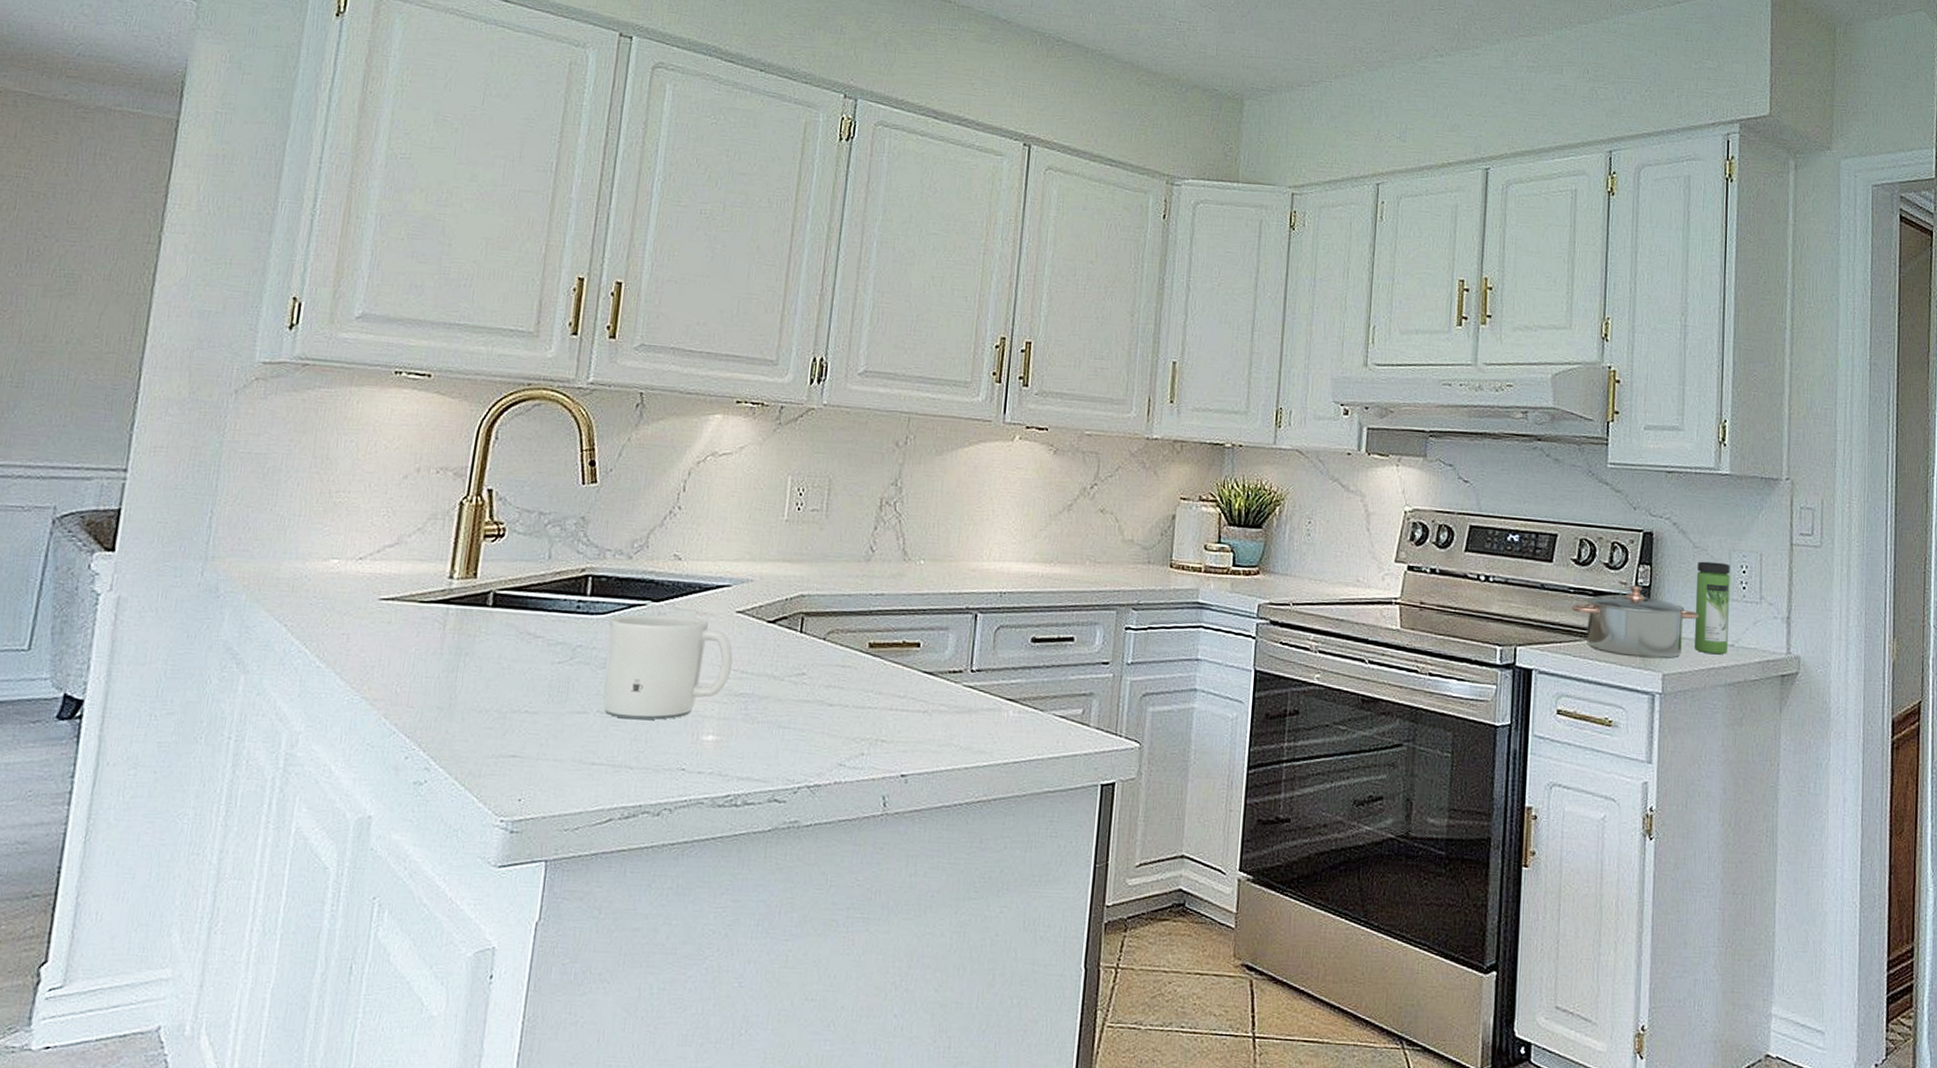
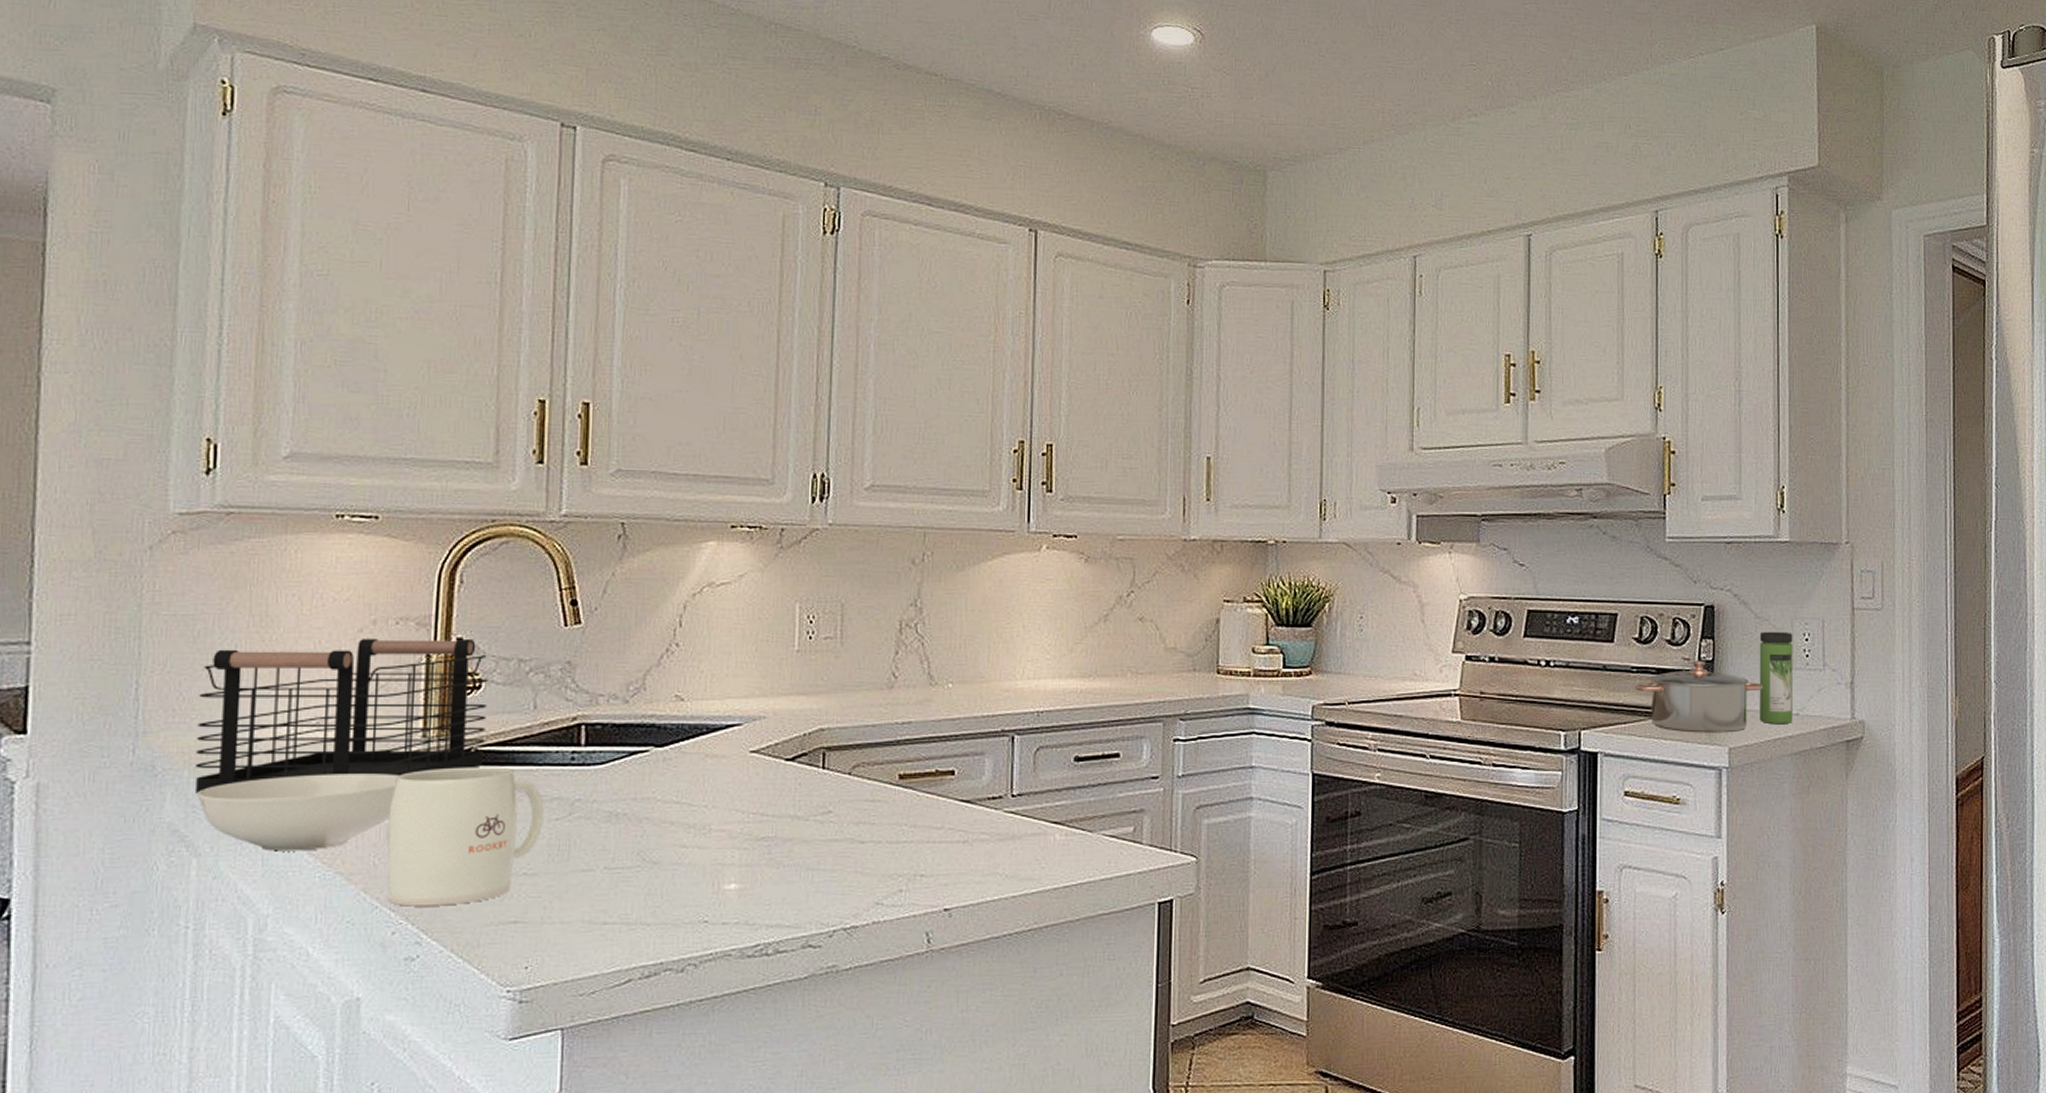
dish rack: none [250,485,513,616] -> present [195,638,488,793]
bowl: none [251,605,427,676] -> present [197,773,400,852]
mug: none [404,607,549,736] -> present [386,767,544,907]
mug: present [602,614,733,720] -> none [608,760,750,874]

